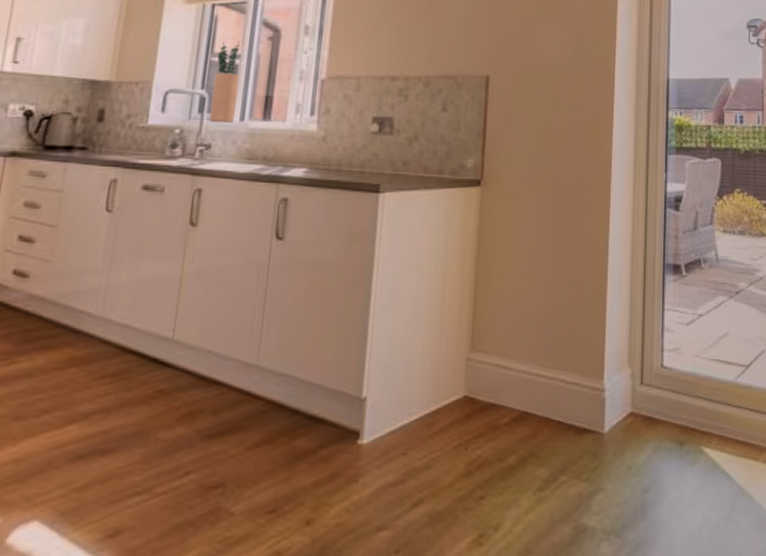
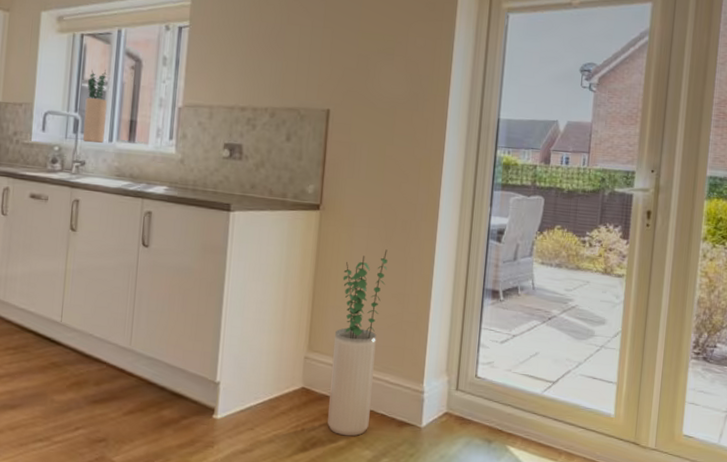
vase: none [495,226,558,452] -> present [327,249,388,437]

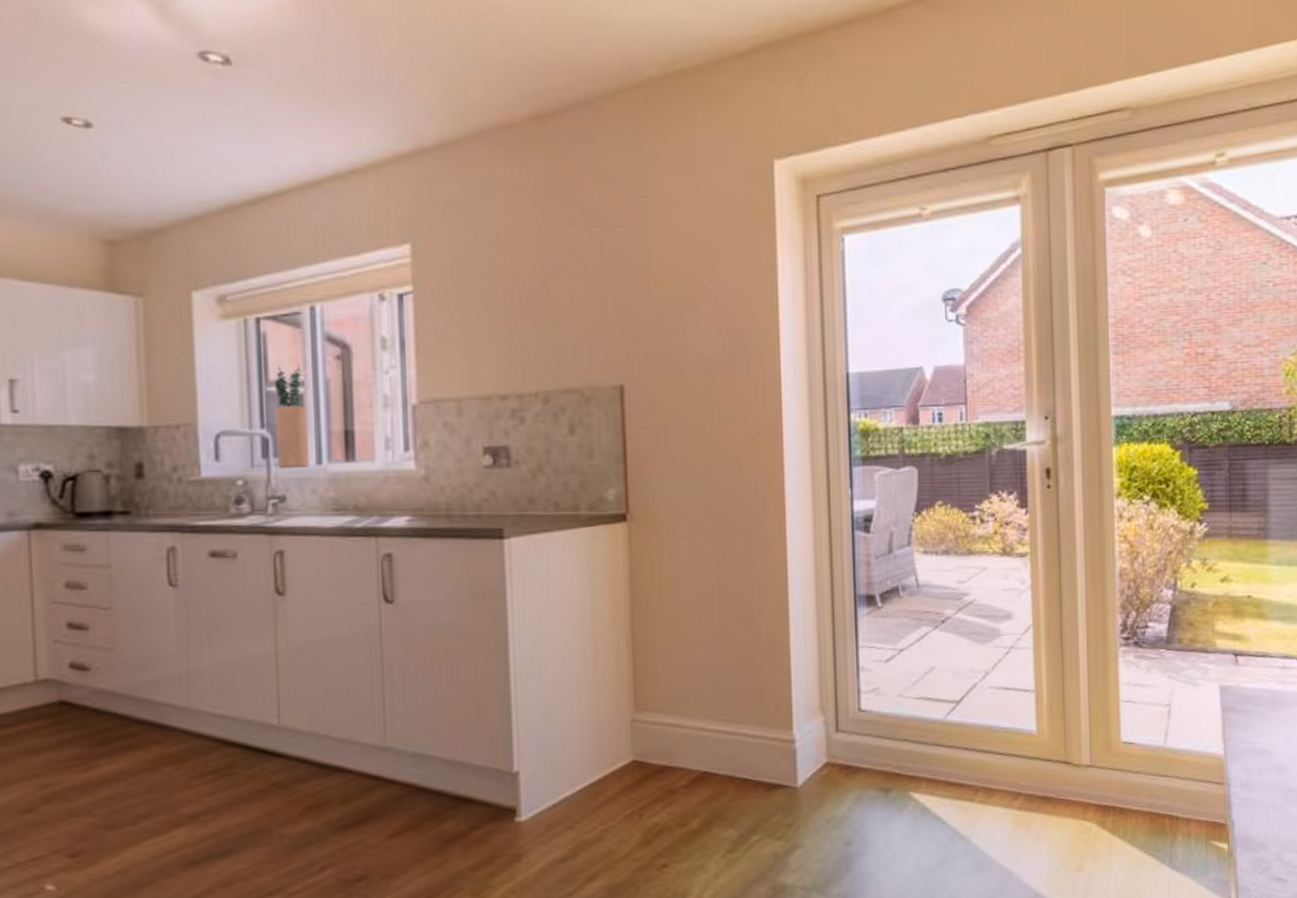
vase: present [327,249,388,437] -> none [667,562,728,816]

